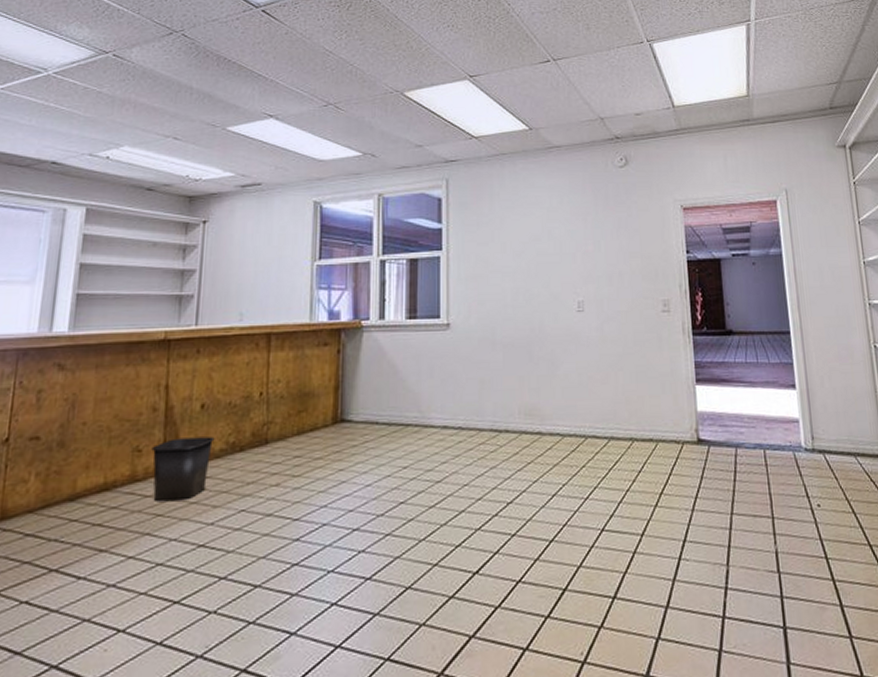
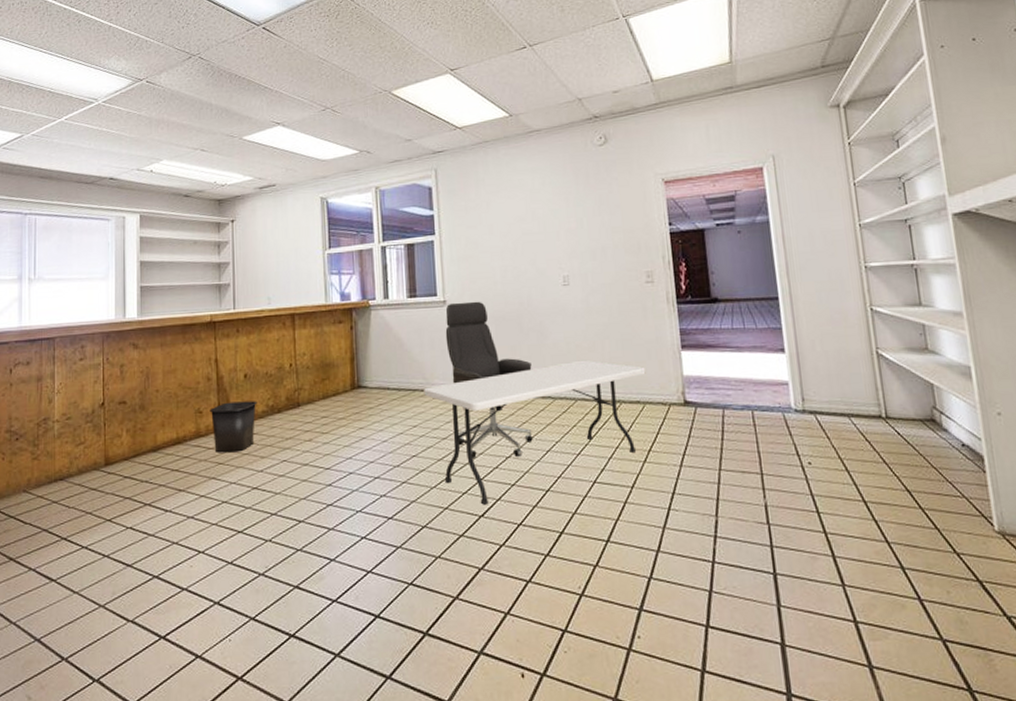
folding table: none [418,393,660,560] -> present [424,360,646,505]
office chair: none [447,325,540,505] -> present [445,301,533,458]

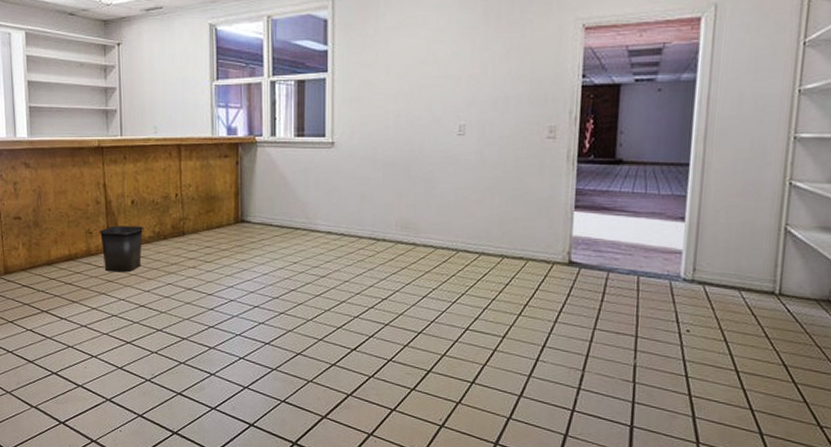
folding table: present [424,360,646,505] -> none [306,212,533,340]
office chair: present [445,301,533,458] -> none [331,145,416,300]

